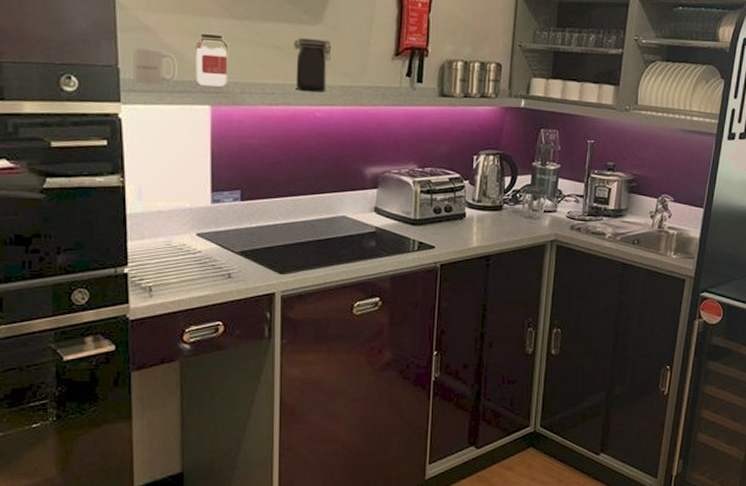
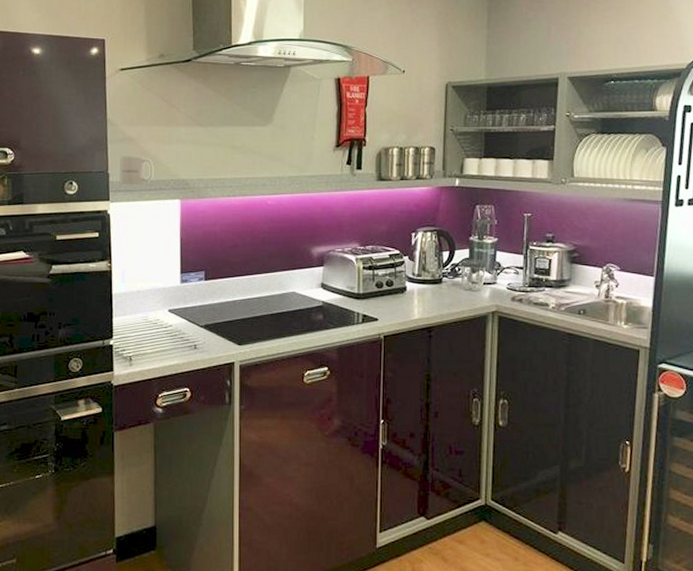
jar: present [196,34,228,87] -> none [168,141,194,183]
jar: present [294,38,332,93] -> none [248,138,281,183]

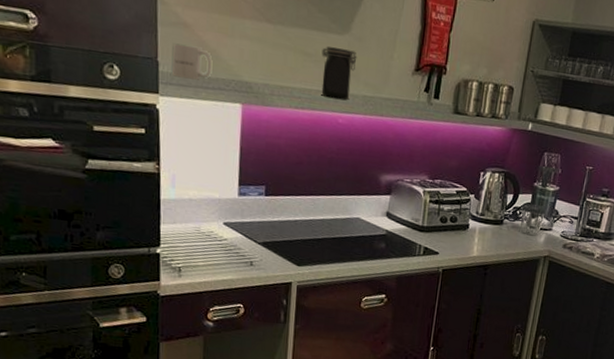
jar: none [248,138,281,183] -> present [321,46,357,101]

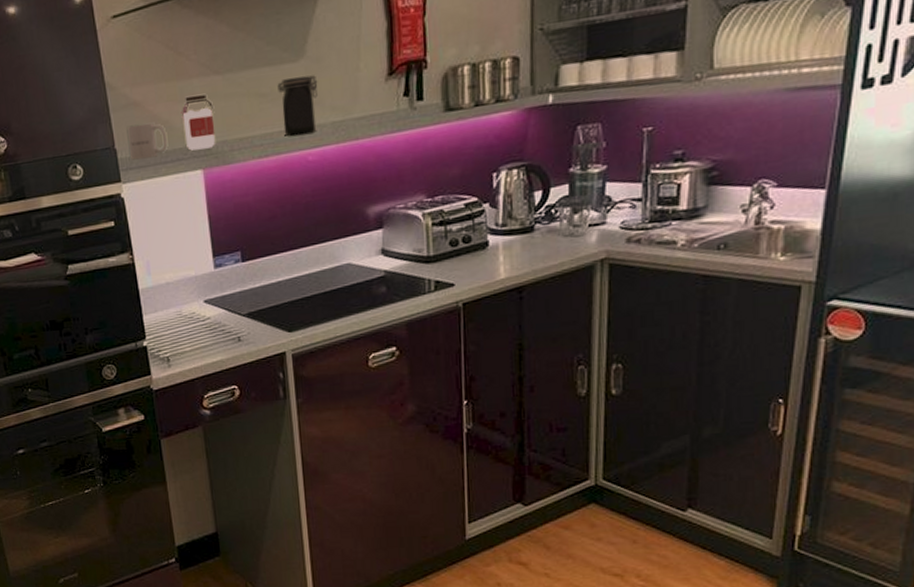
jar: none [230,34,261,87] -> present [182,95,216,151]

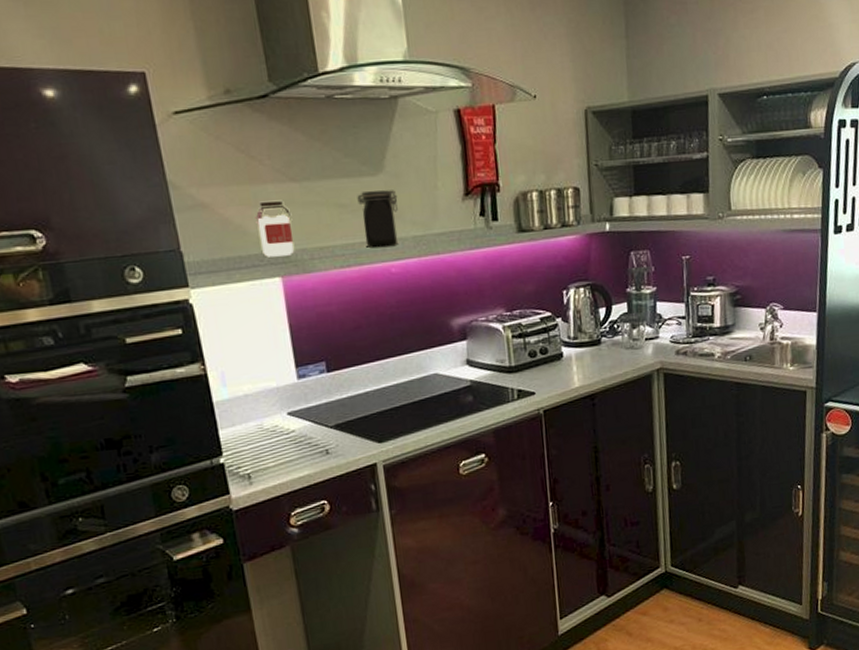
mug: present [126,122,167,160] -> none [193,226,241,265]

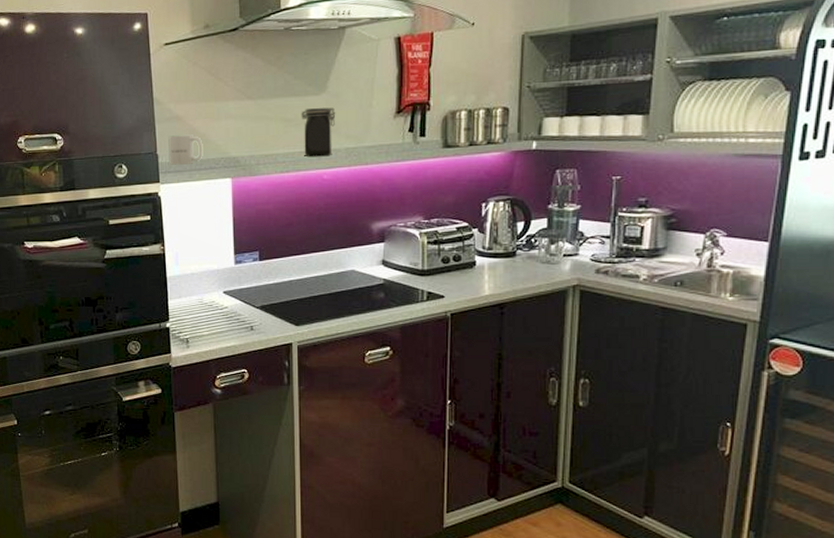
mug: none [193,226,241,265] -> present [168,134,202,165]
jar: present [256,201,294,257] -> none [217,116,245,161]

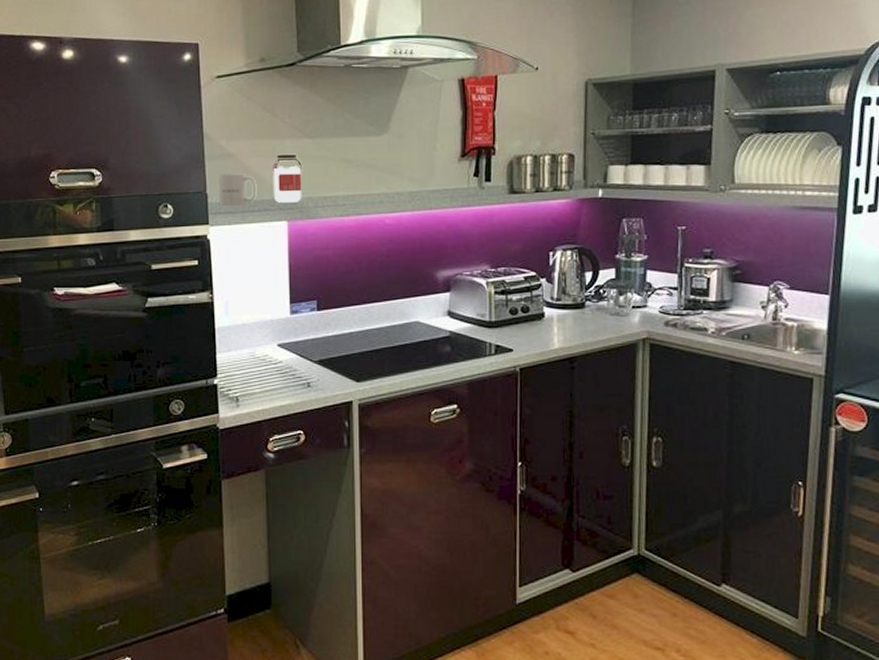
jar: none [217,116,245,161] -> present [273,155,302,203]
jar: present [301,107,336,158] -> none [362,149,399,201]

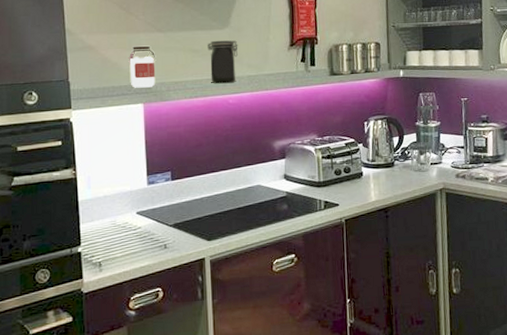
mug: present [219,173,256,206] -> none [80,63,114,92]
jar: none [362,149,399,201] -> present [207,40,238,84]

